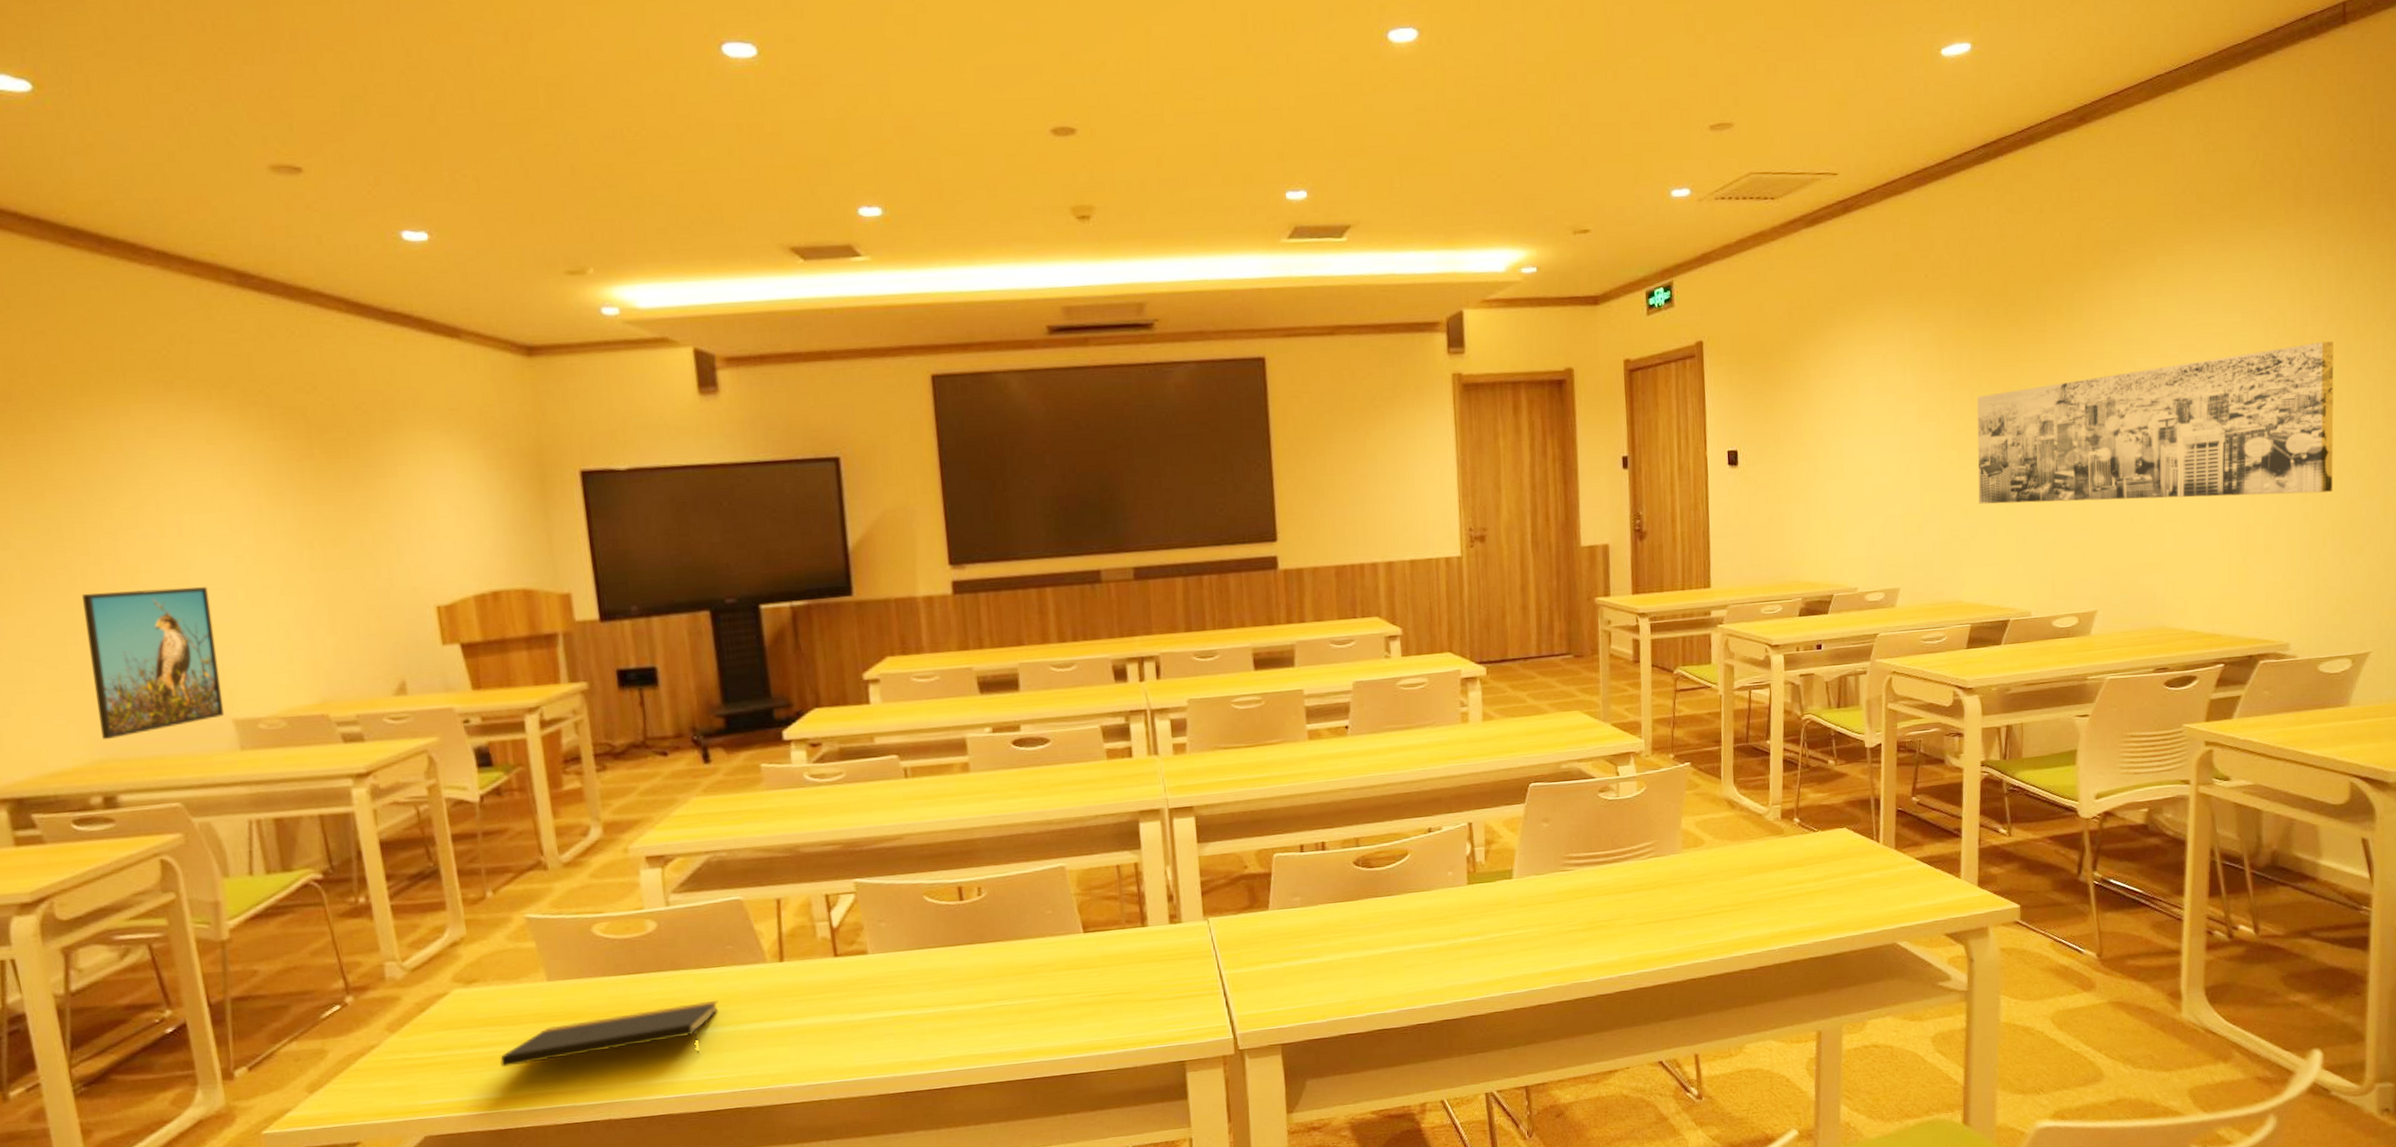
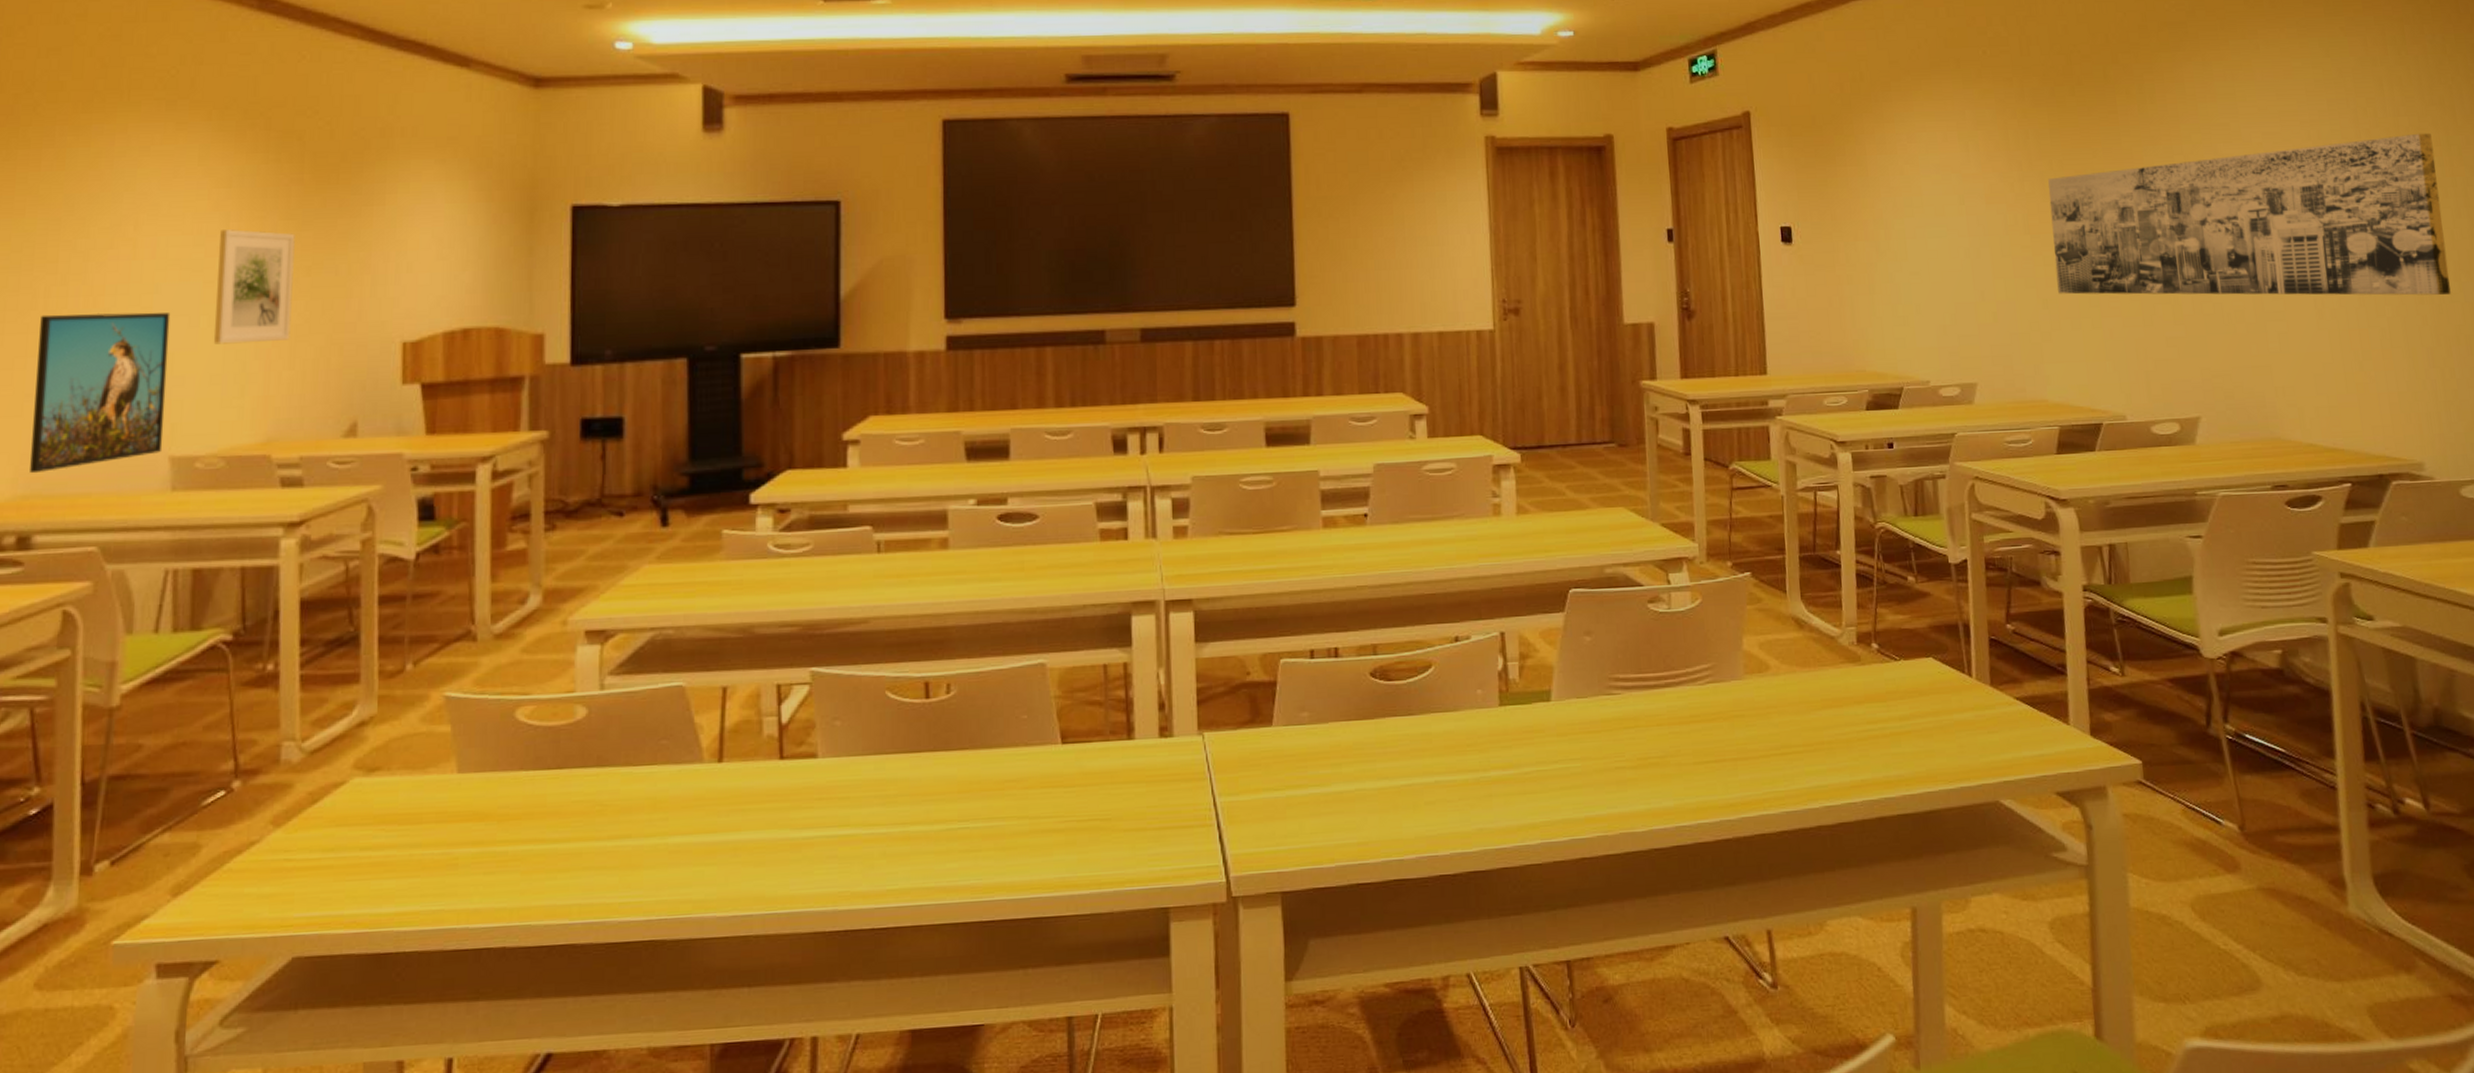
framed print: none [241,505,328,615] -> present [213,229,295,345]
notepad: present [500,1000,718,1068] -> none [391,805,644,877]

